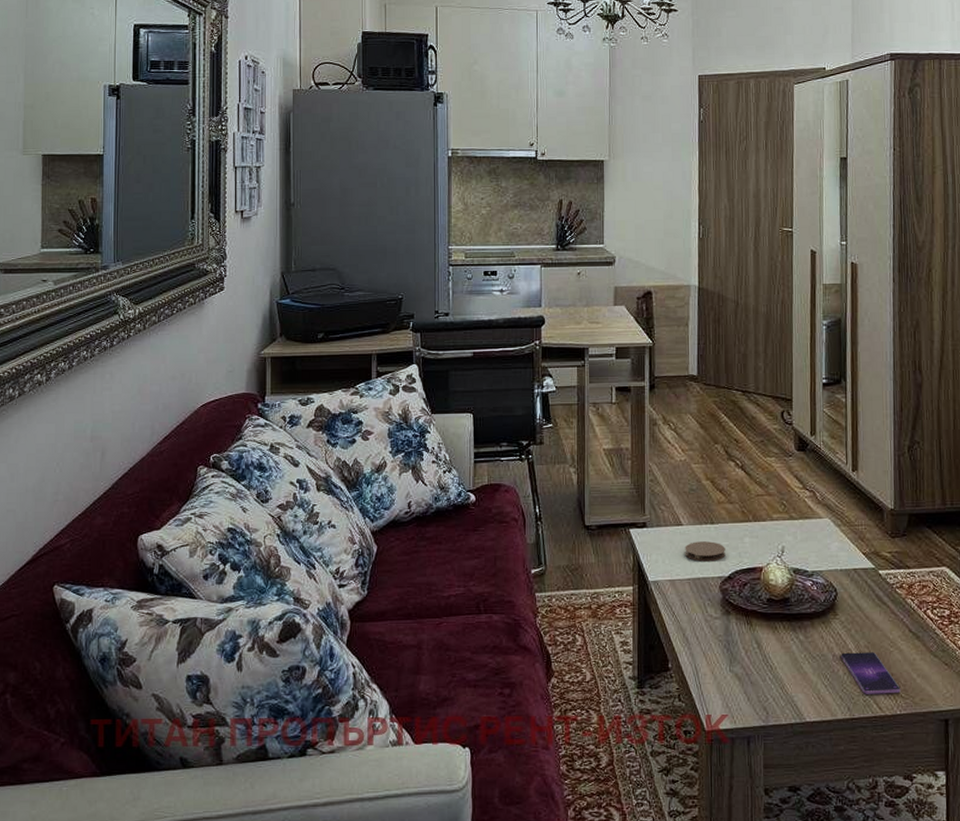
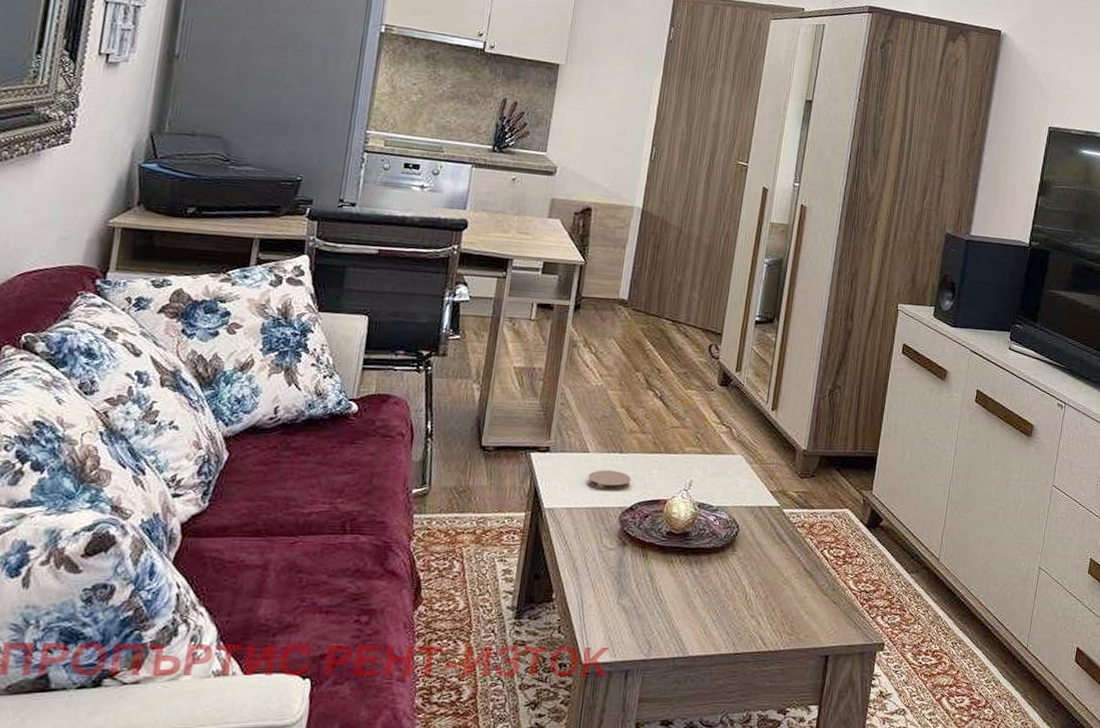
smartphone: present [841,652,901,694] -> none [733,588,788,630]

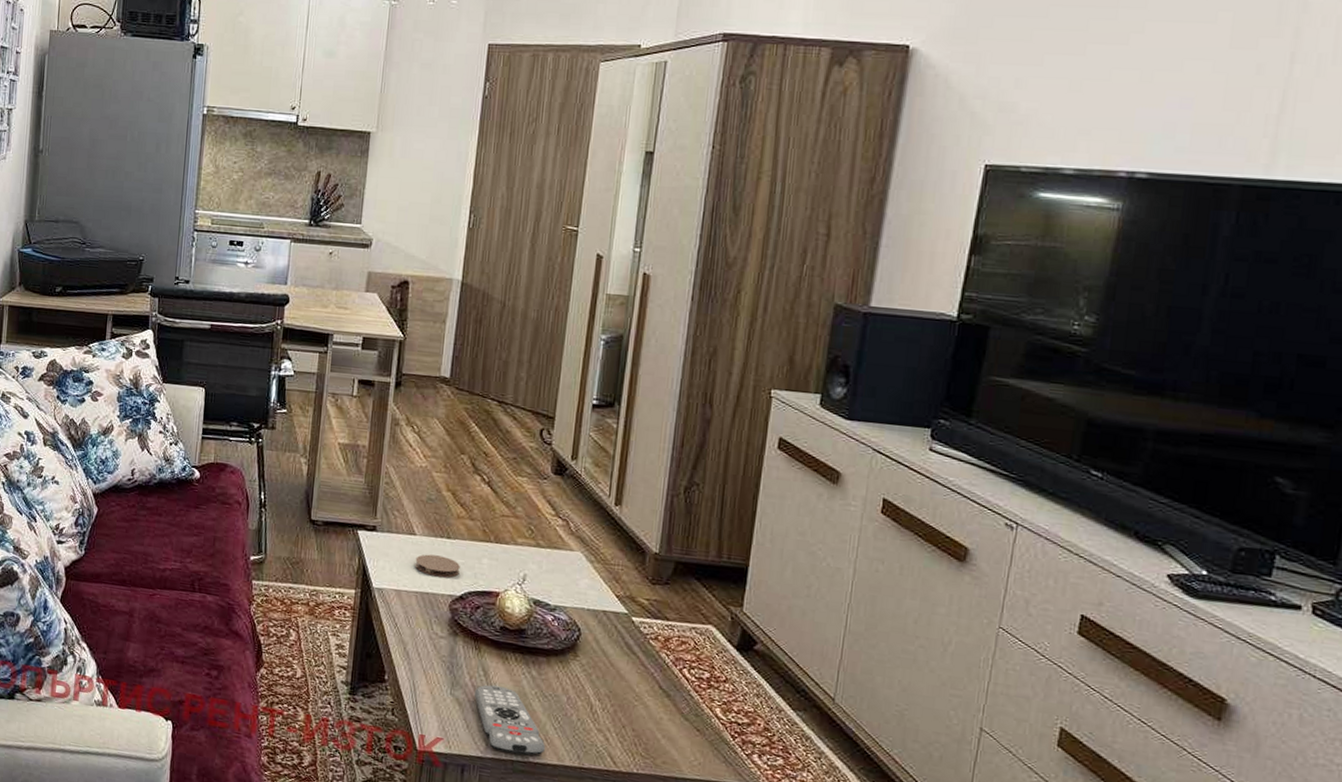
remote control: none [640,589,704,651] -> present [475,684,545,756]

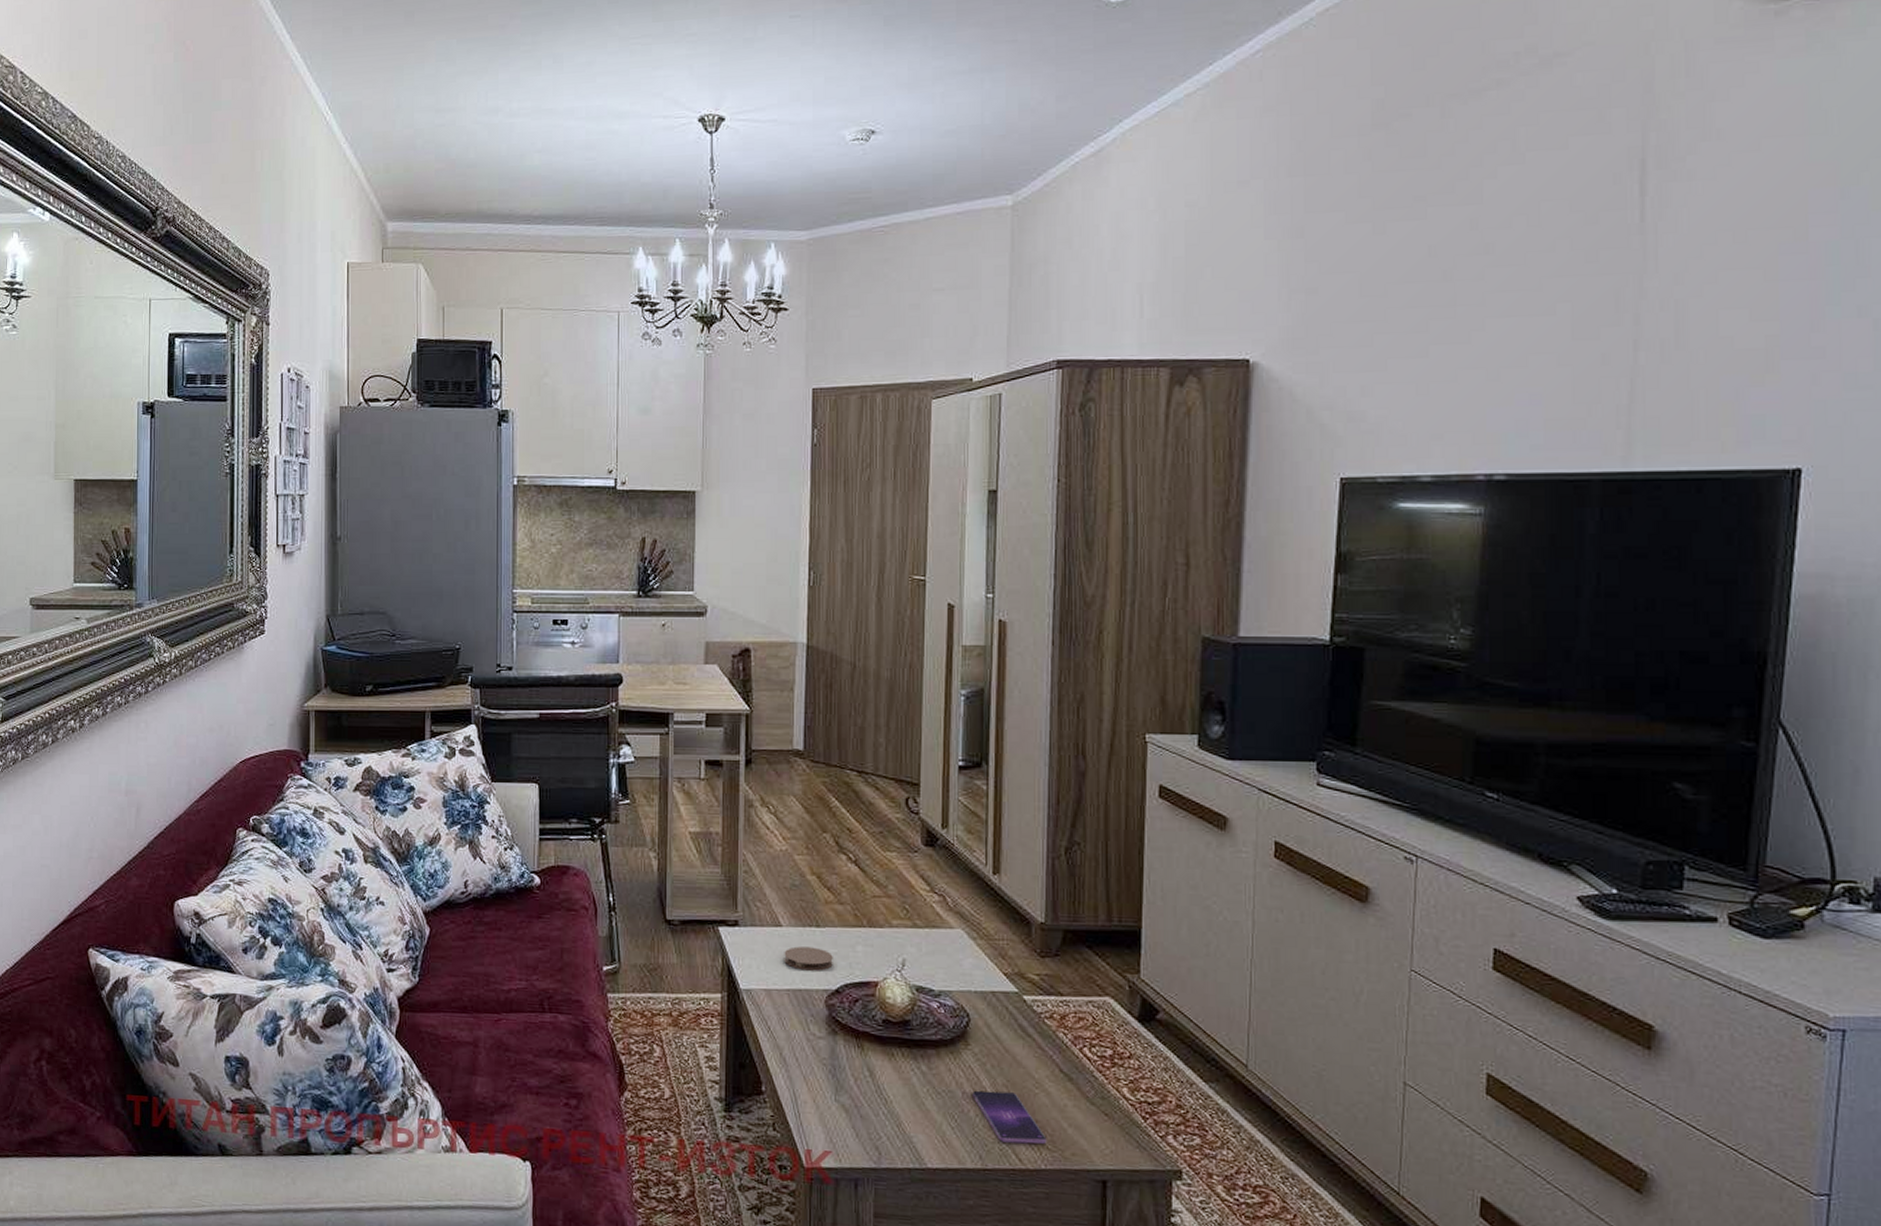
remote control: present [475,684,545,756] -> none [862,1086,943,1162]
smartphone: none [576,697,641,751] -> present [972,1090,1047,1144]

